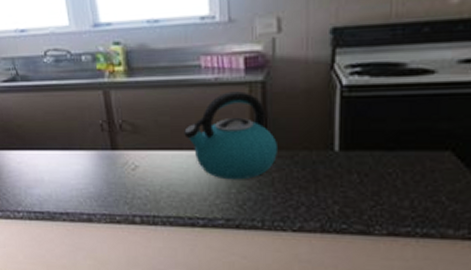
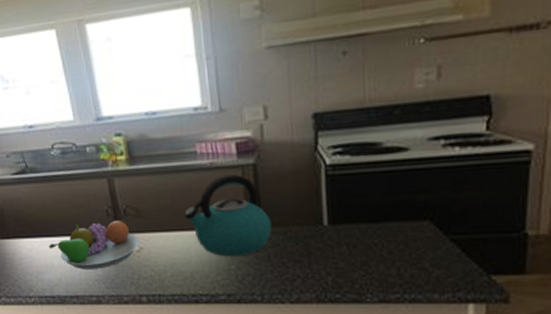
fruit bowl: none [39,135,136,186] -> present [49,219,140,269]

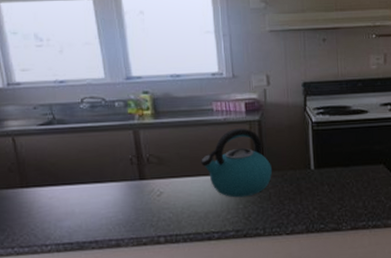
fruit bowl: present [49,219,140,269] -> none [71,167,161,215]

